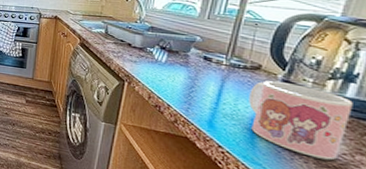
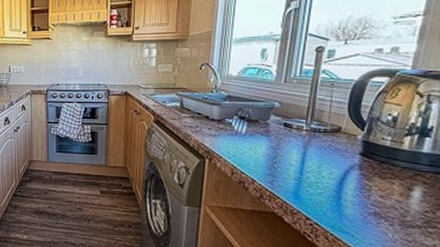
mug: present [249,80,353,160] -> none [332,143,430,220]

